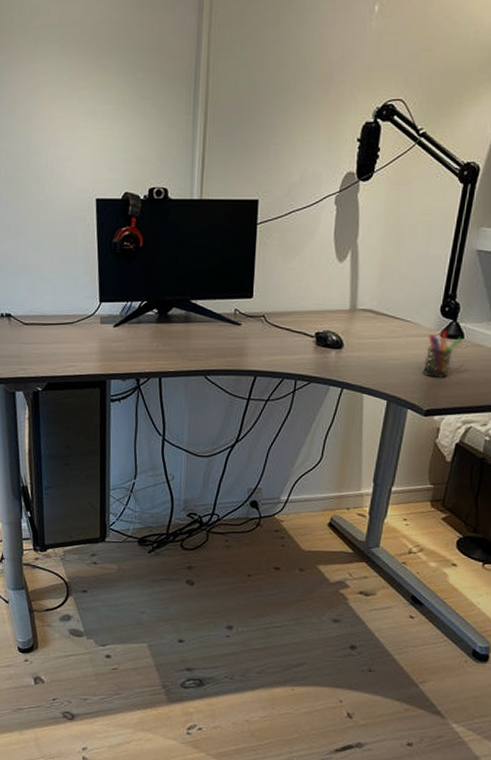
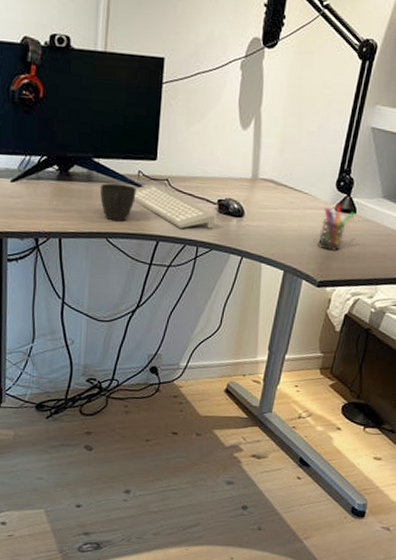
cup: none [198,323,233,359] -> present [100,183,136,222]
computer keyboard: none [231,321,314,362] -> present [134,184,216,229]

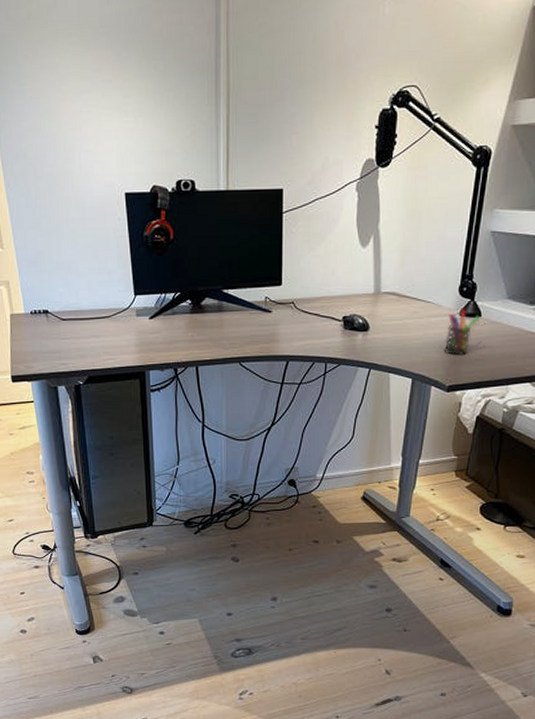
cup: present [100,183,136,222] -> none [231,311,264,346]
computer keyboard: present [134,184,216,229] -> none [263,308,342,347]

